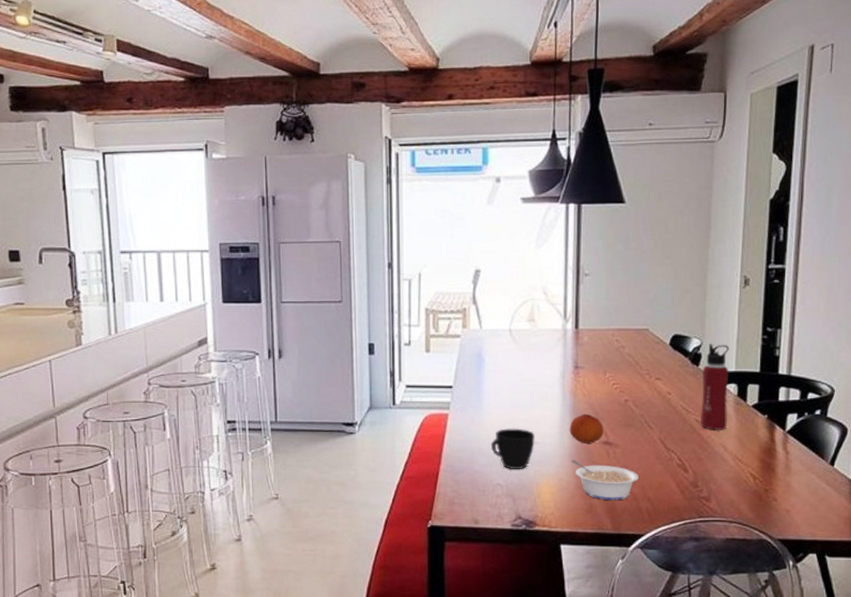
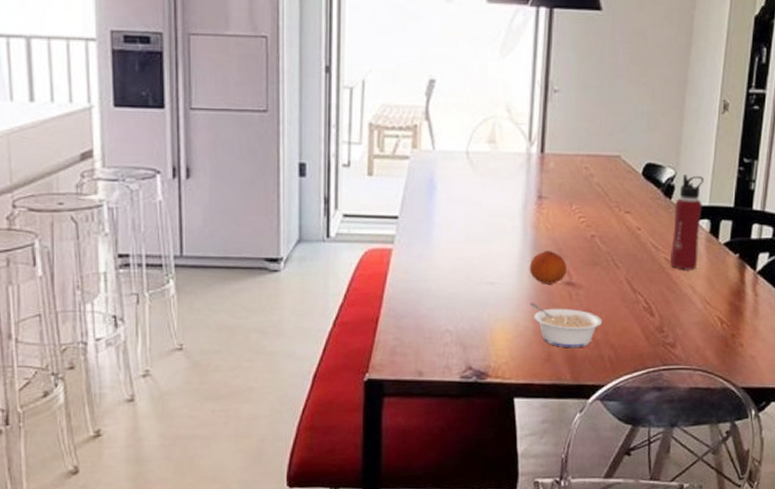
cup: present [491,428,535,470] -> none [441,266,491,315]

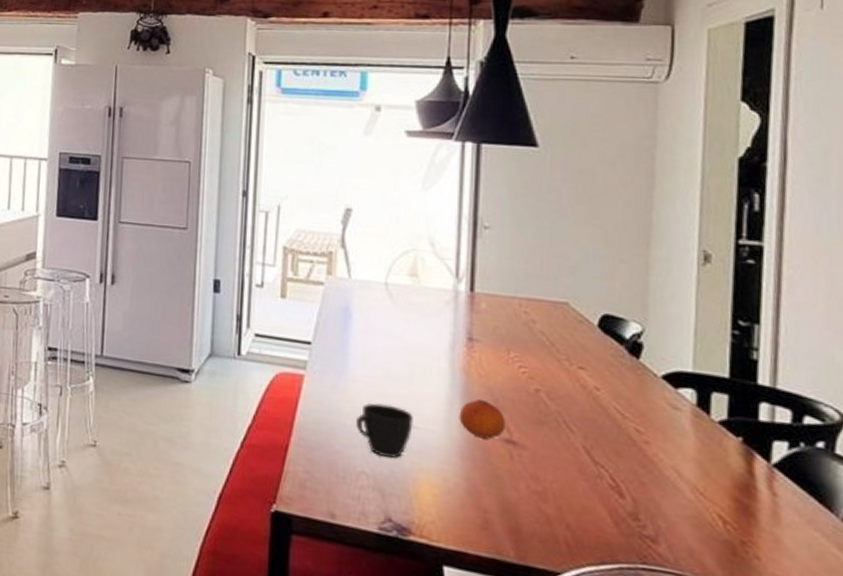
cup: none [441,266,491,315] -> present [356,402,413,459]
legume: present [529,302,602,348] -> none [460,455,554,521]
water bottle: present [670,175,705,270] -> none [643,332,684,449]

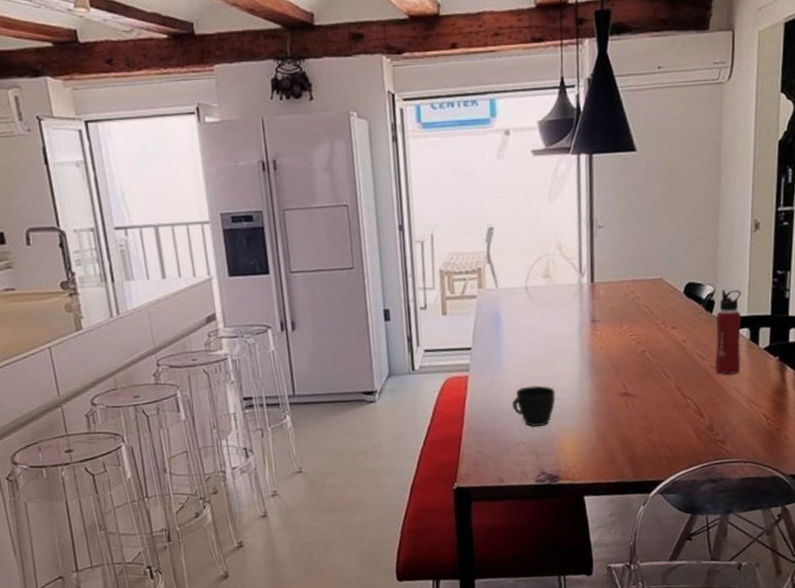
fruit: present [459,398,505,439] -> none [588,366,622,396]
water bottle: none [643,332,684,449] -> present [715,290,742,375]

